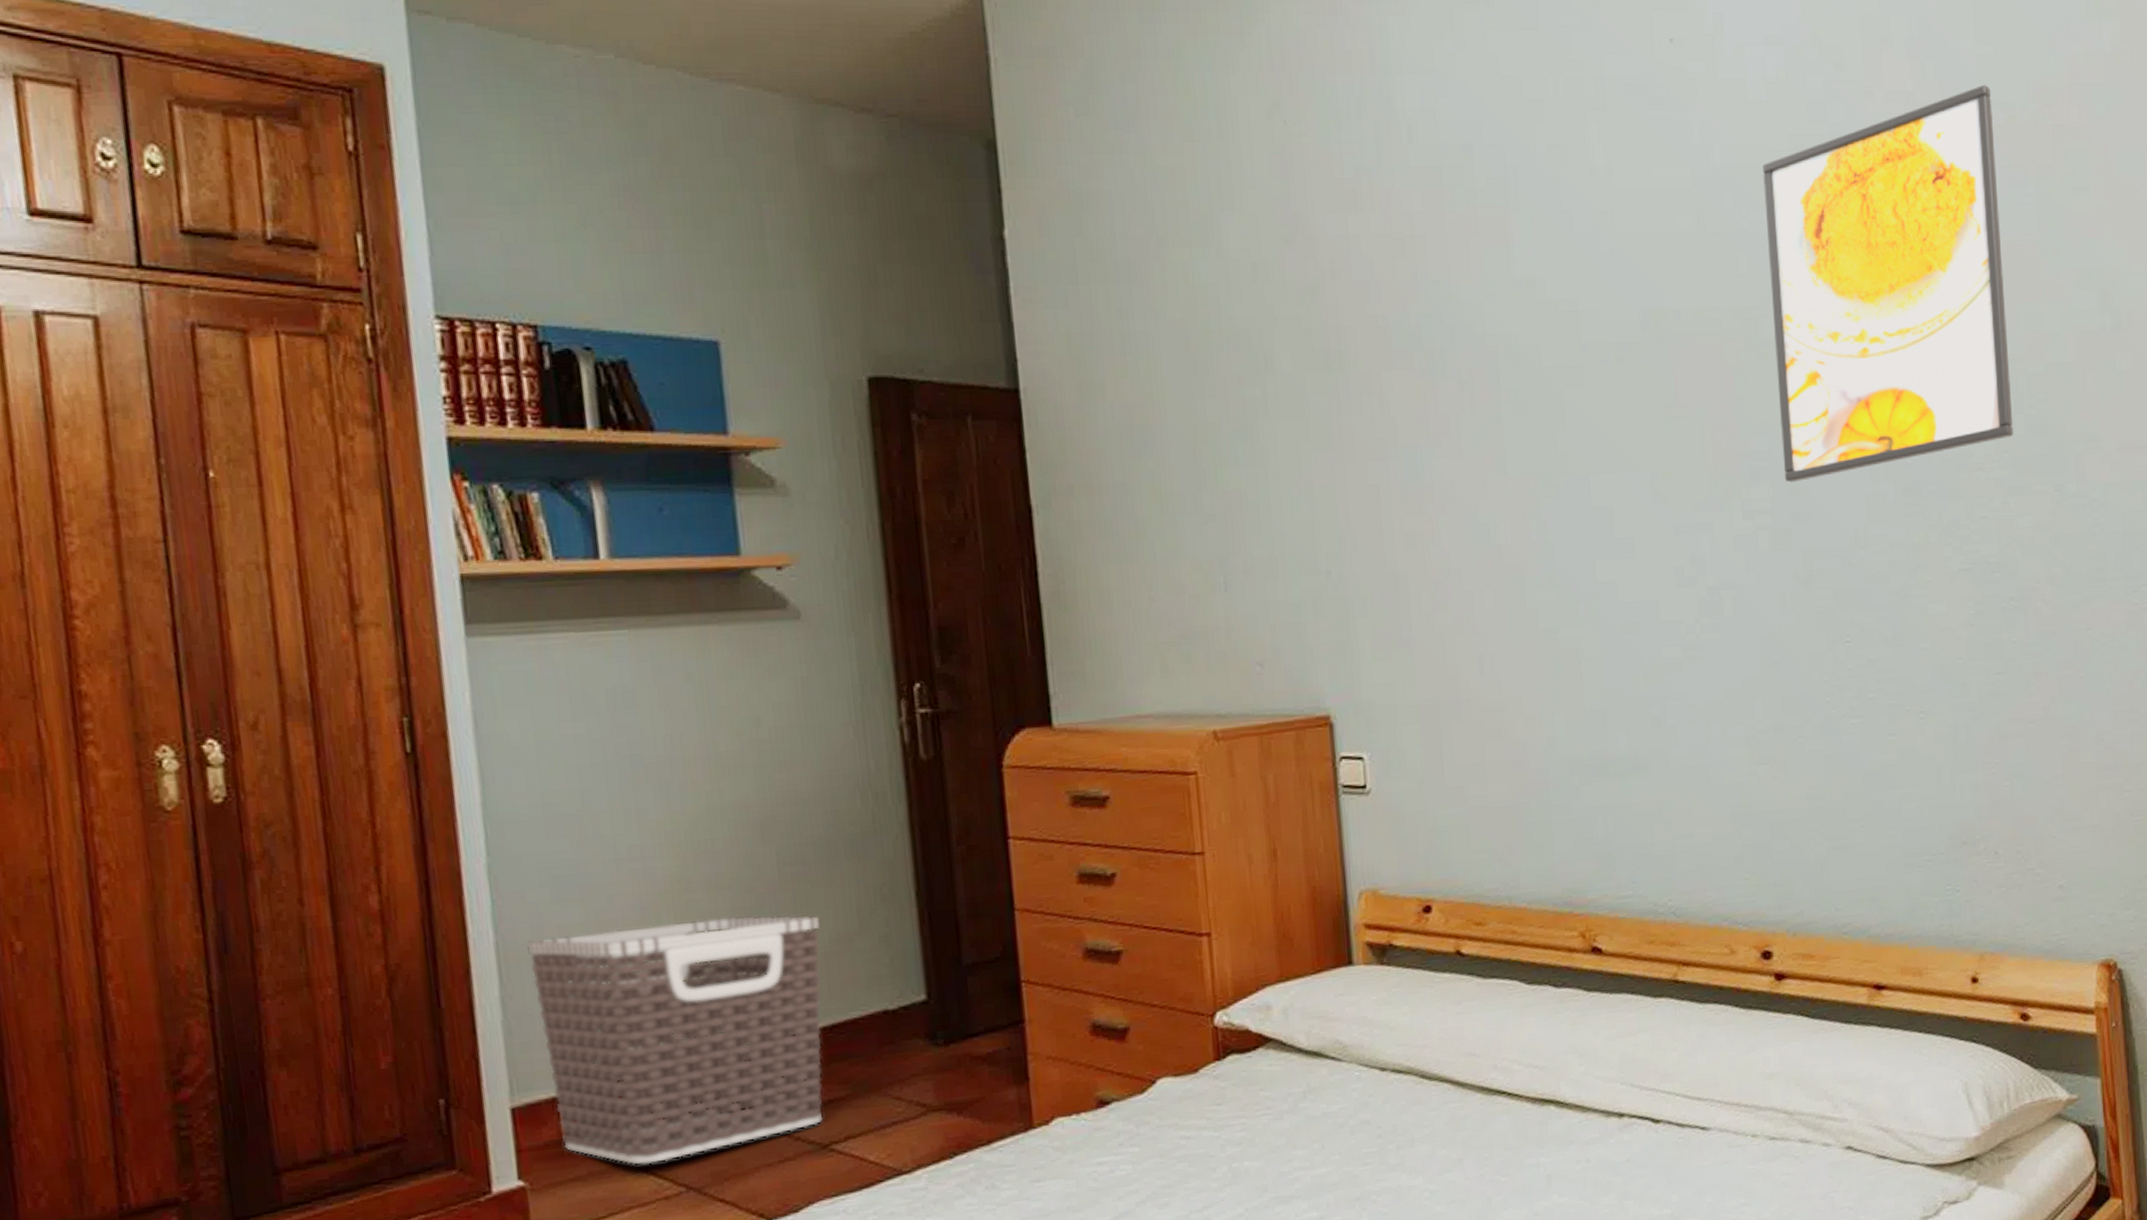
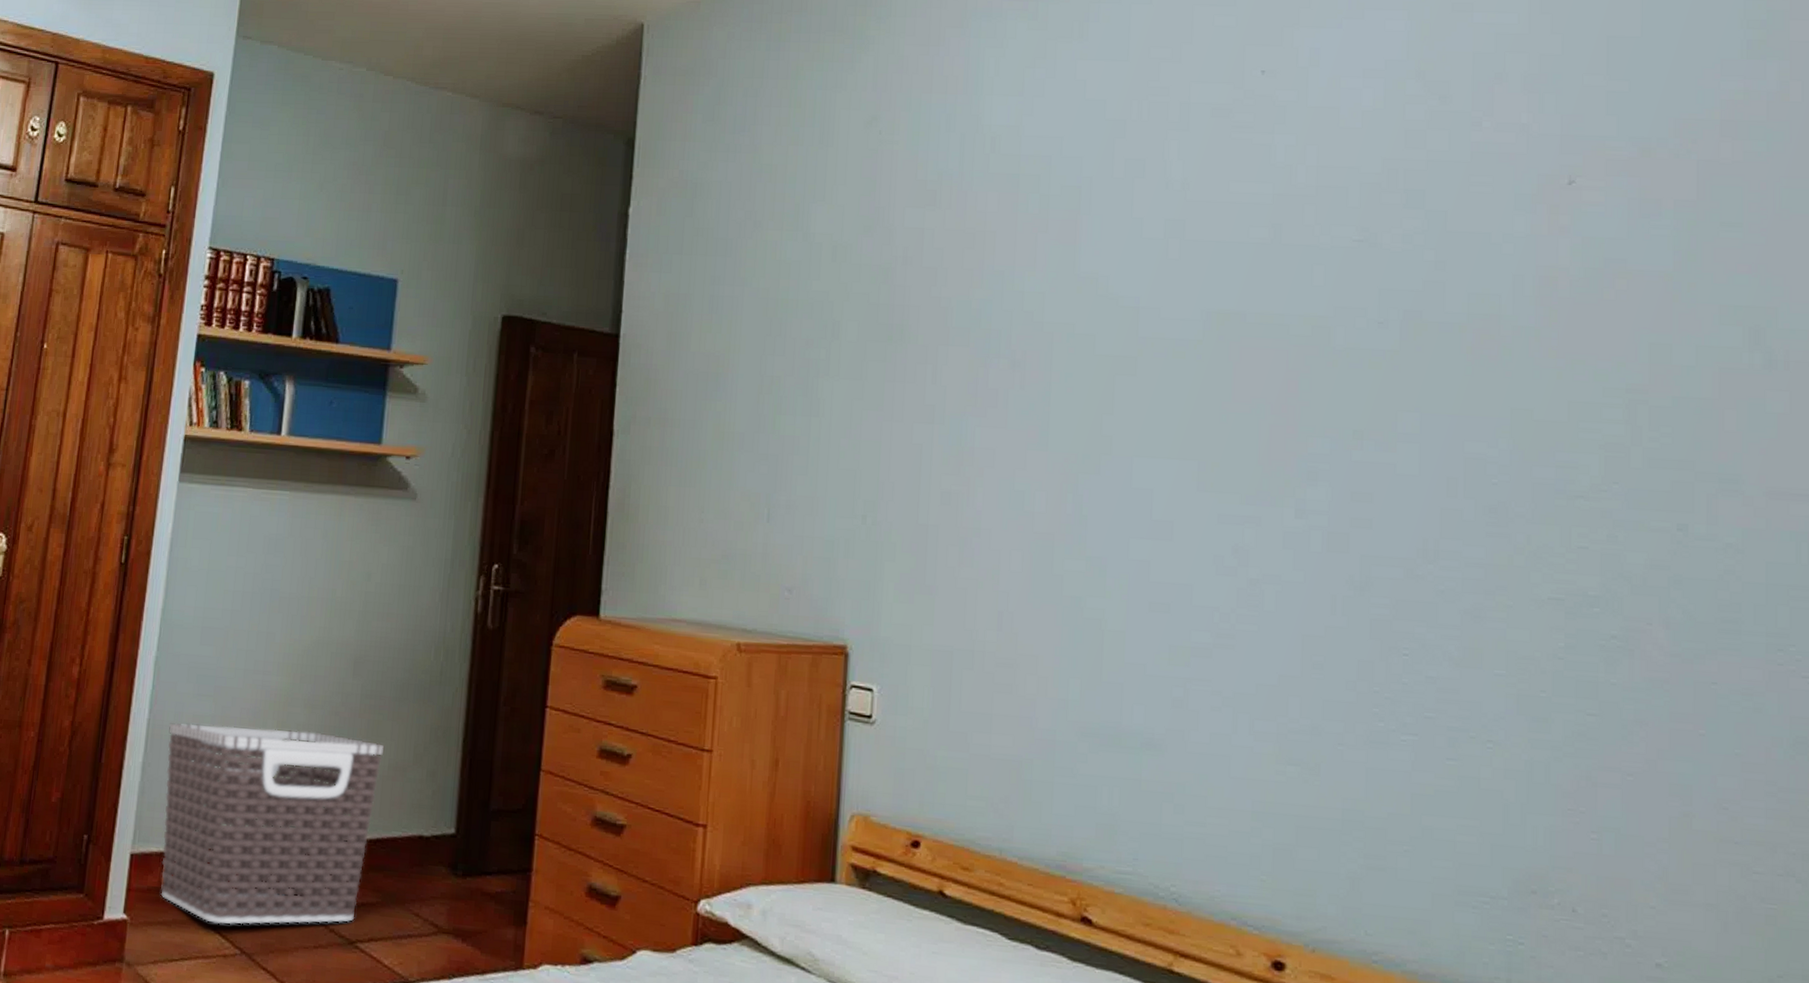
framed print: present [1762,84,2014,483] -> none [1346,118,1628,488]

